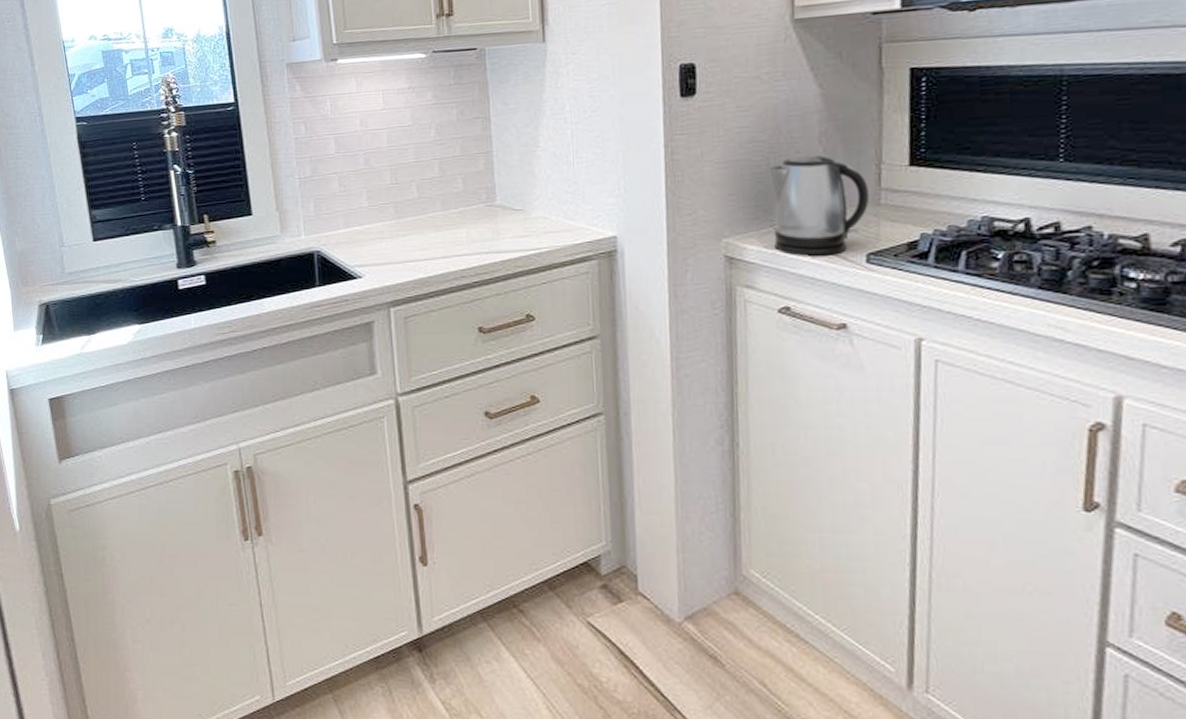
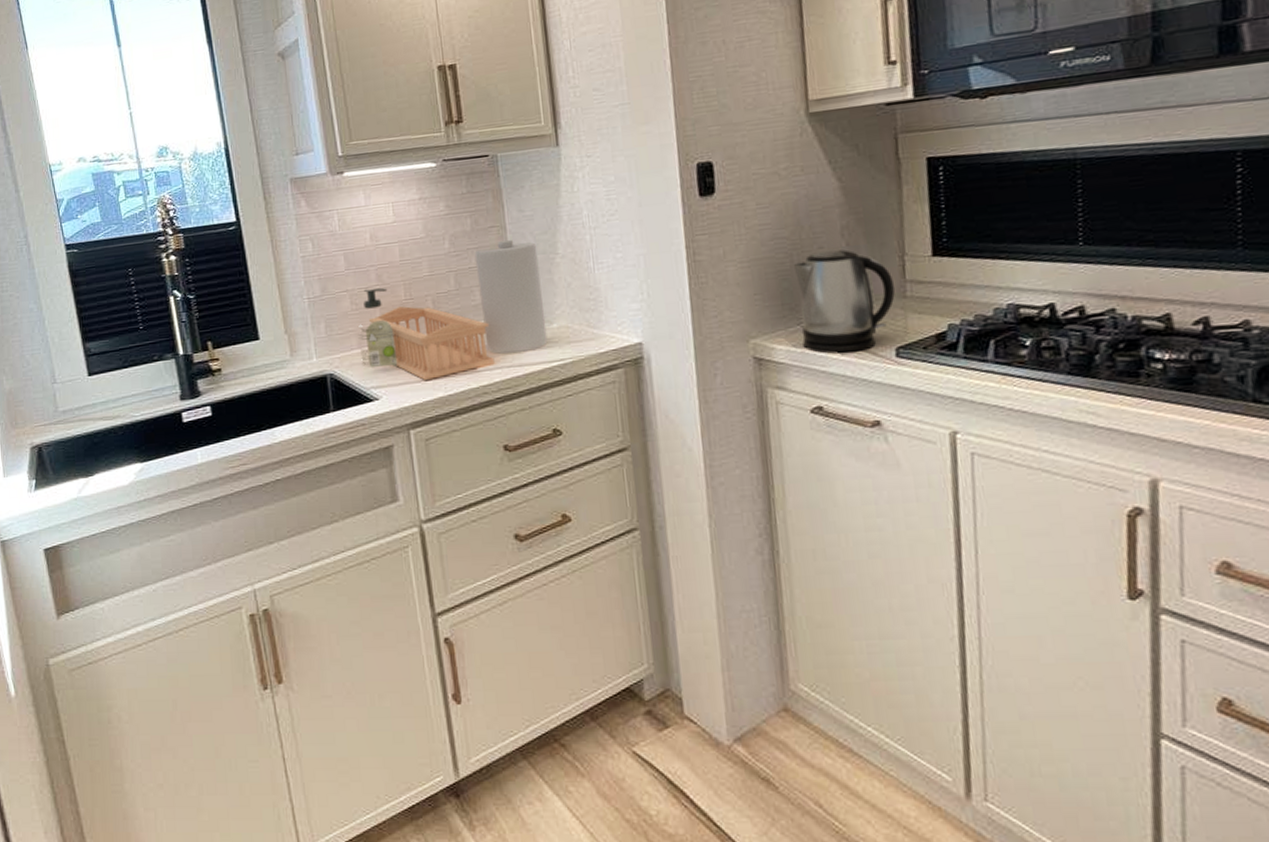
soap dispenser: none [345,171,382,248] -> present [358,287,398,368]
dish rack: none [356,190,474,263] -> present [369,306,495,381]
paper towel holder: none [459,130,525,241] -> present [474,239,548,354]

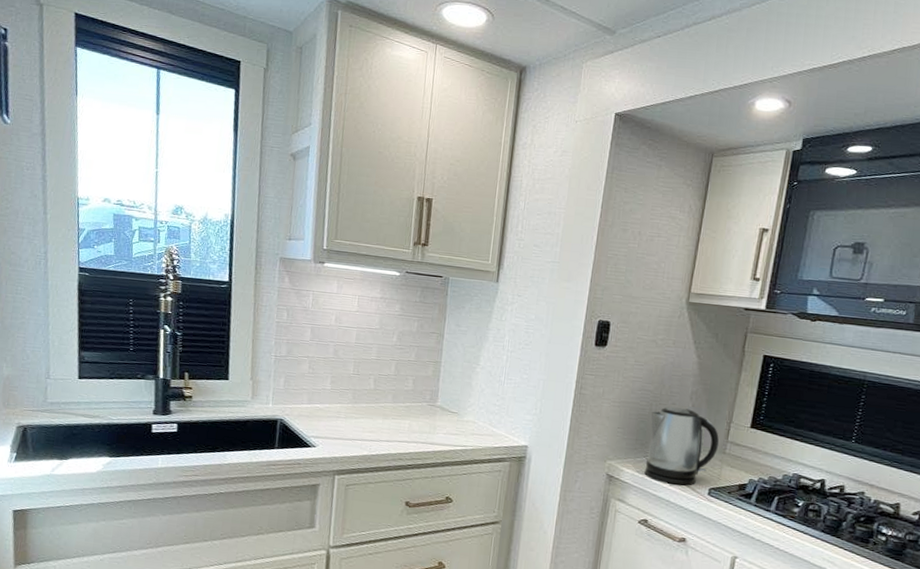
soap dispenser: present [358,287,398,368] -> none [308,358,341,424]
dish rack: present [369,306,495,381] -> none [321,378,415,441]
paper towel holder: present [474,239,548,354] -> none [409,345,465,435]

